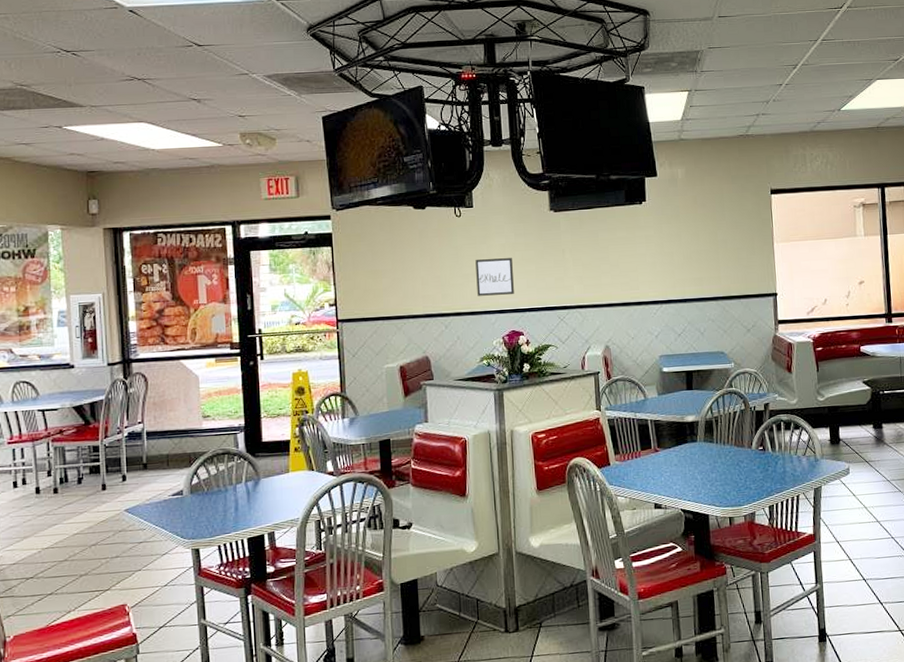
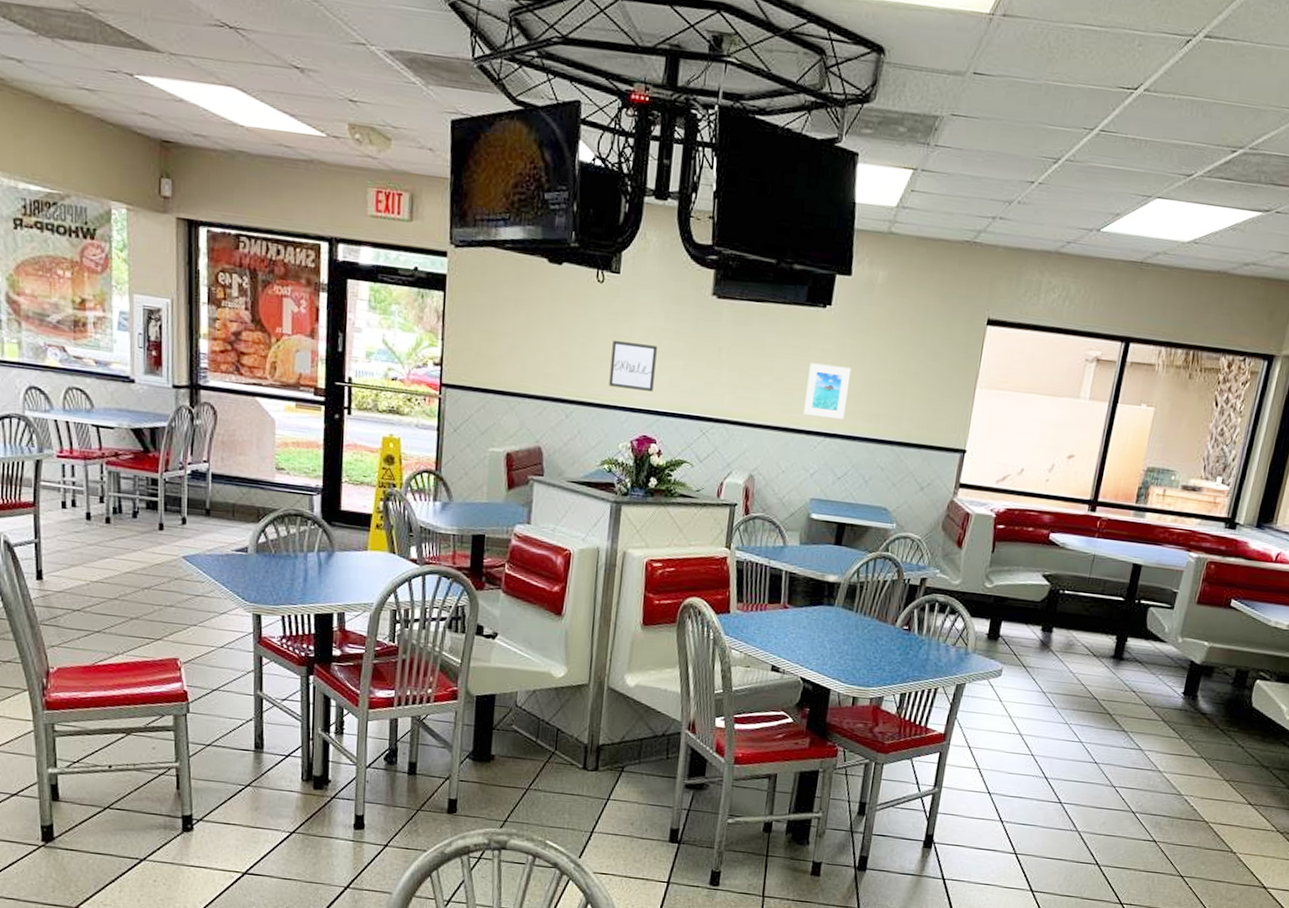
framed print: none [638,246,674,289] -> present [804,363,852,420]

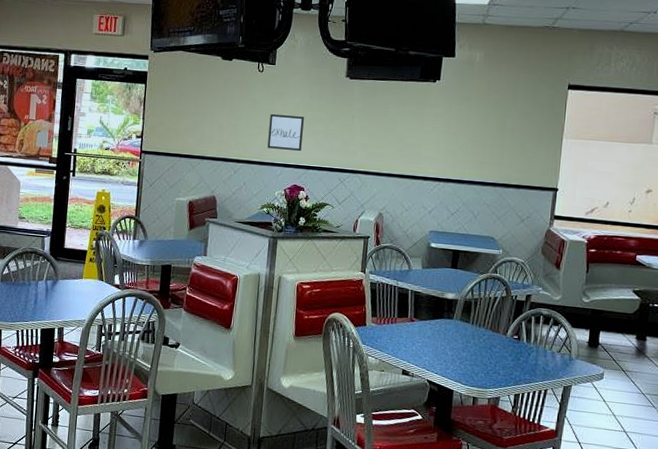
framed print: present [804,363,852,420] -> none [421,124,459,168]

